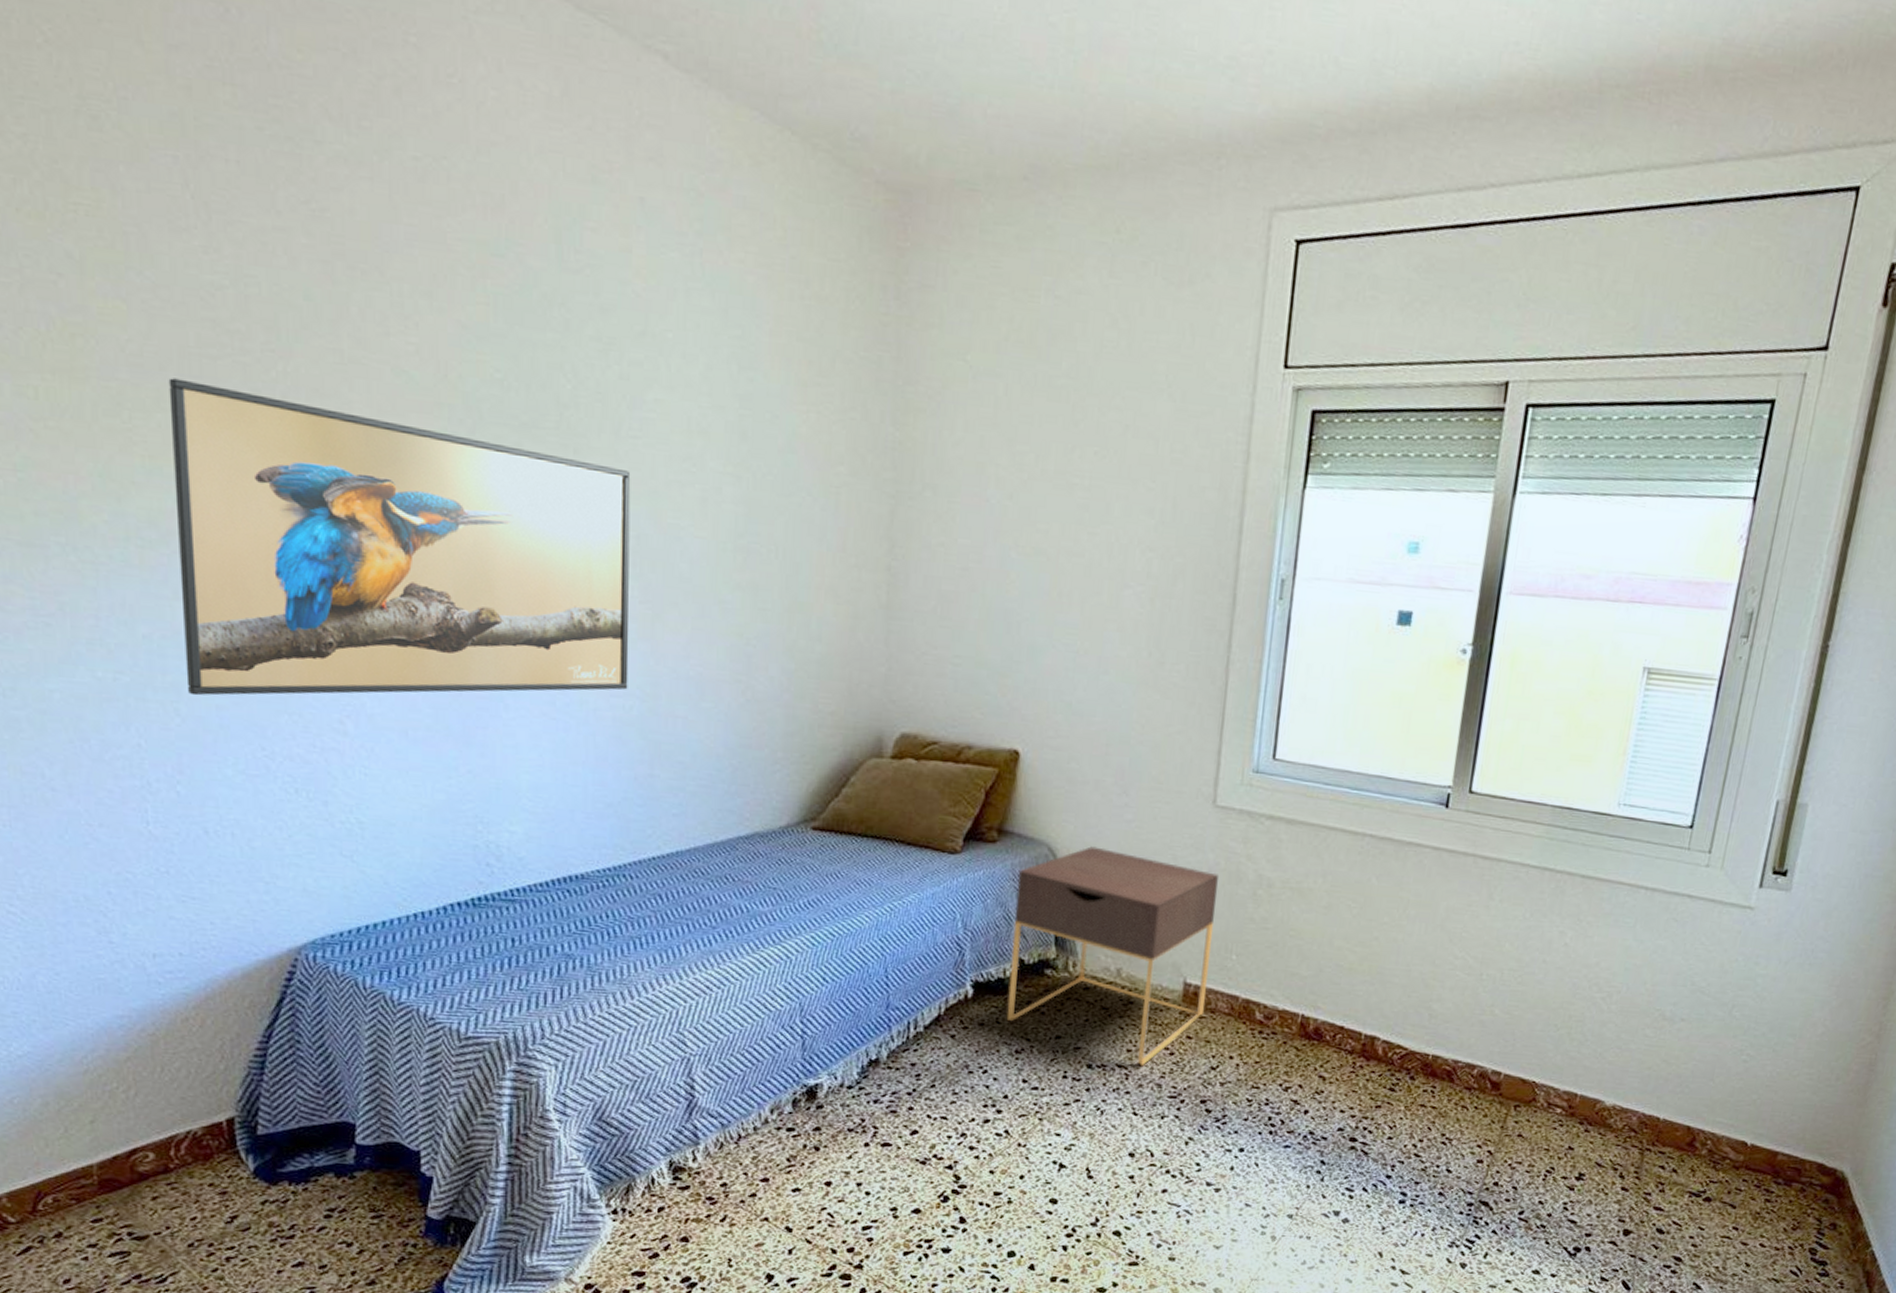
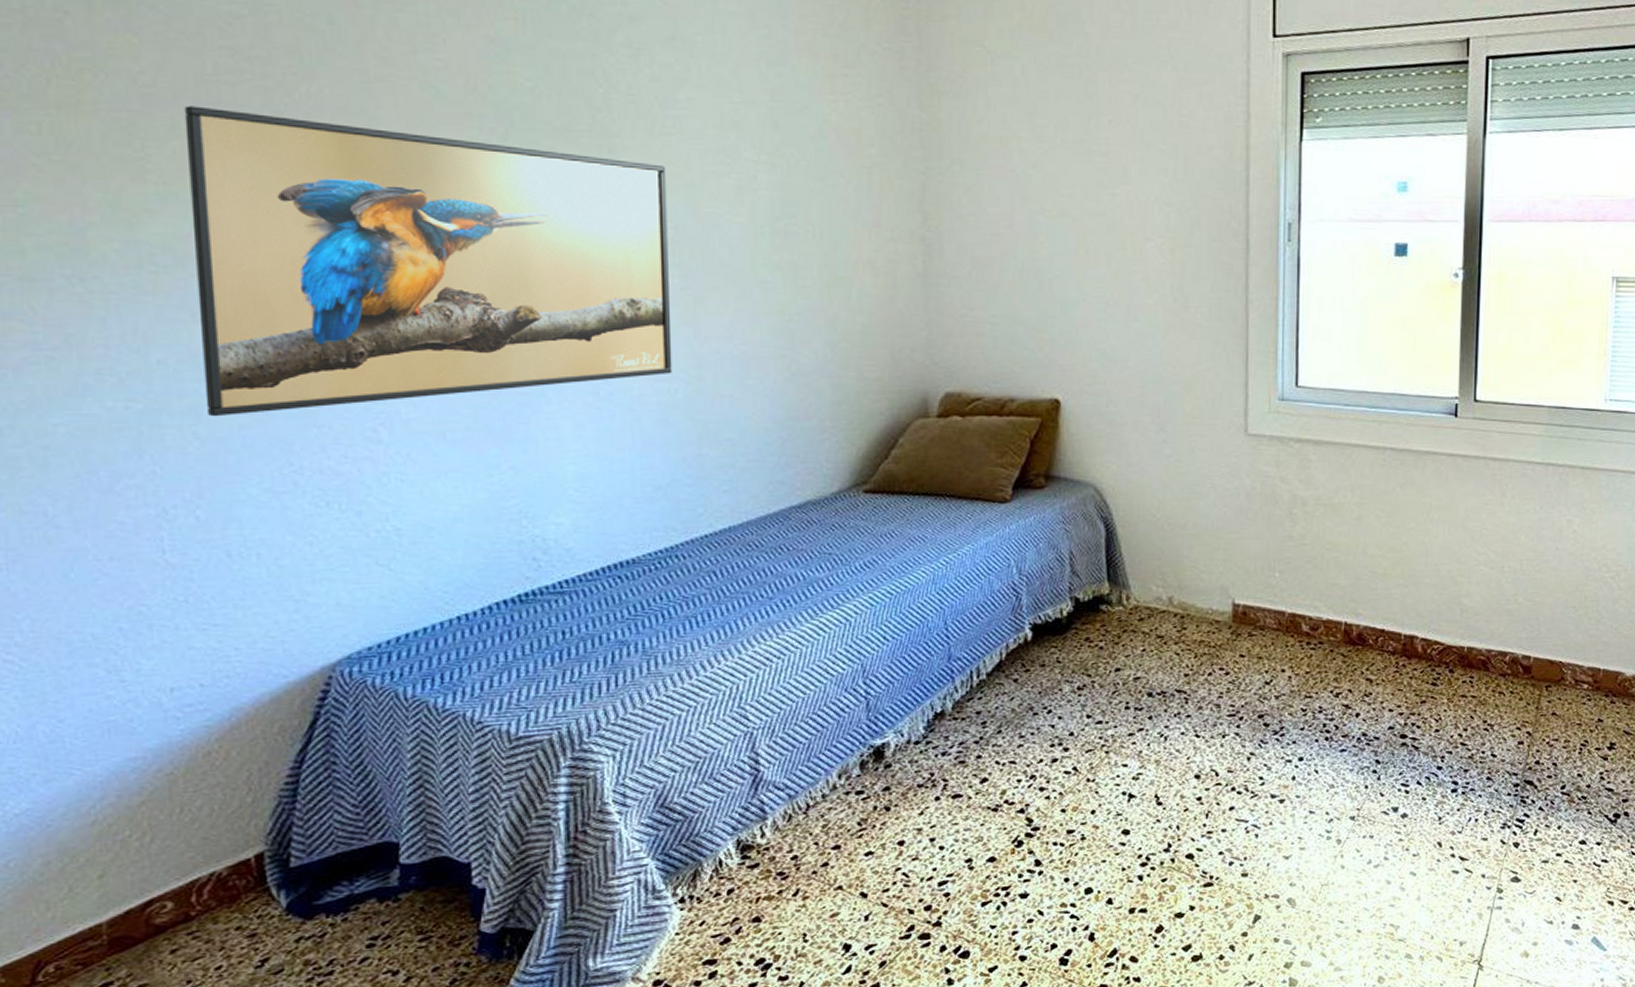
nightstand: present [1006,846,1219,1067] -> none [1066,483,1257,689]

